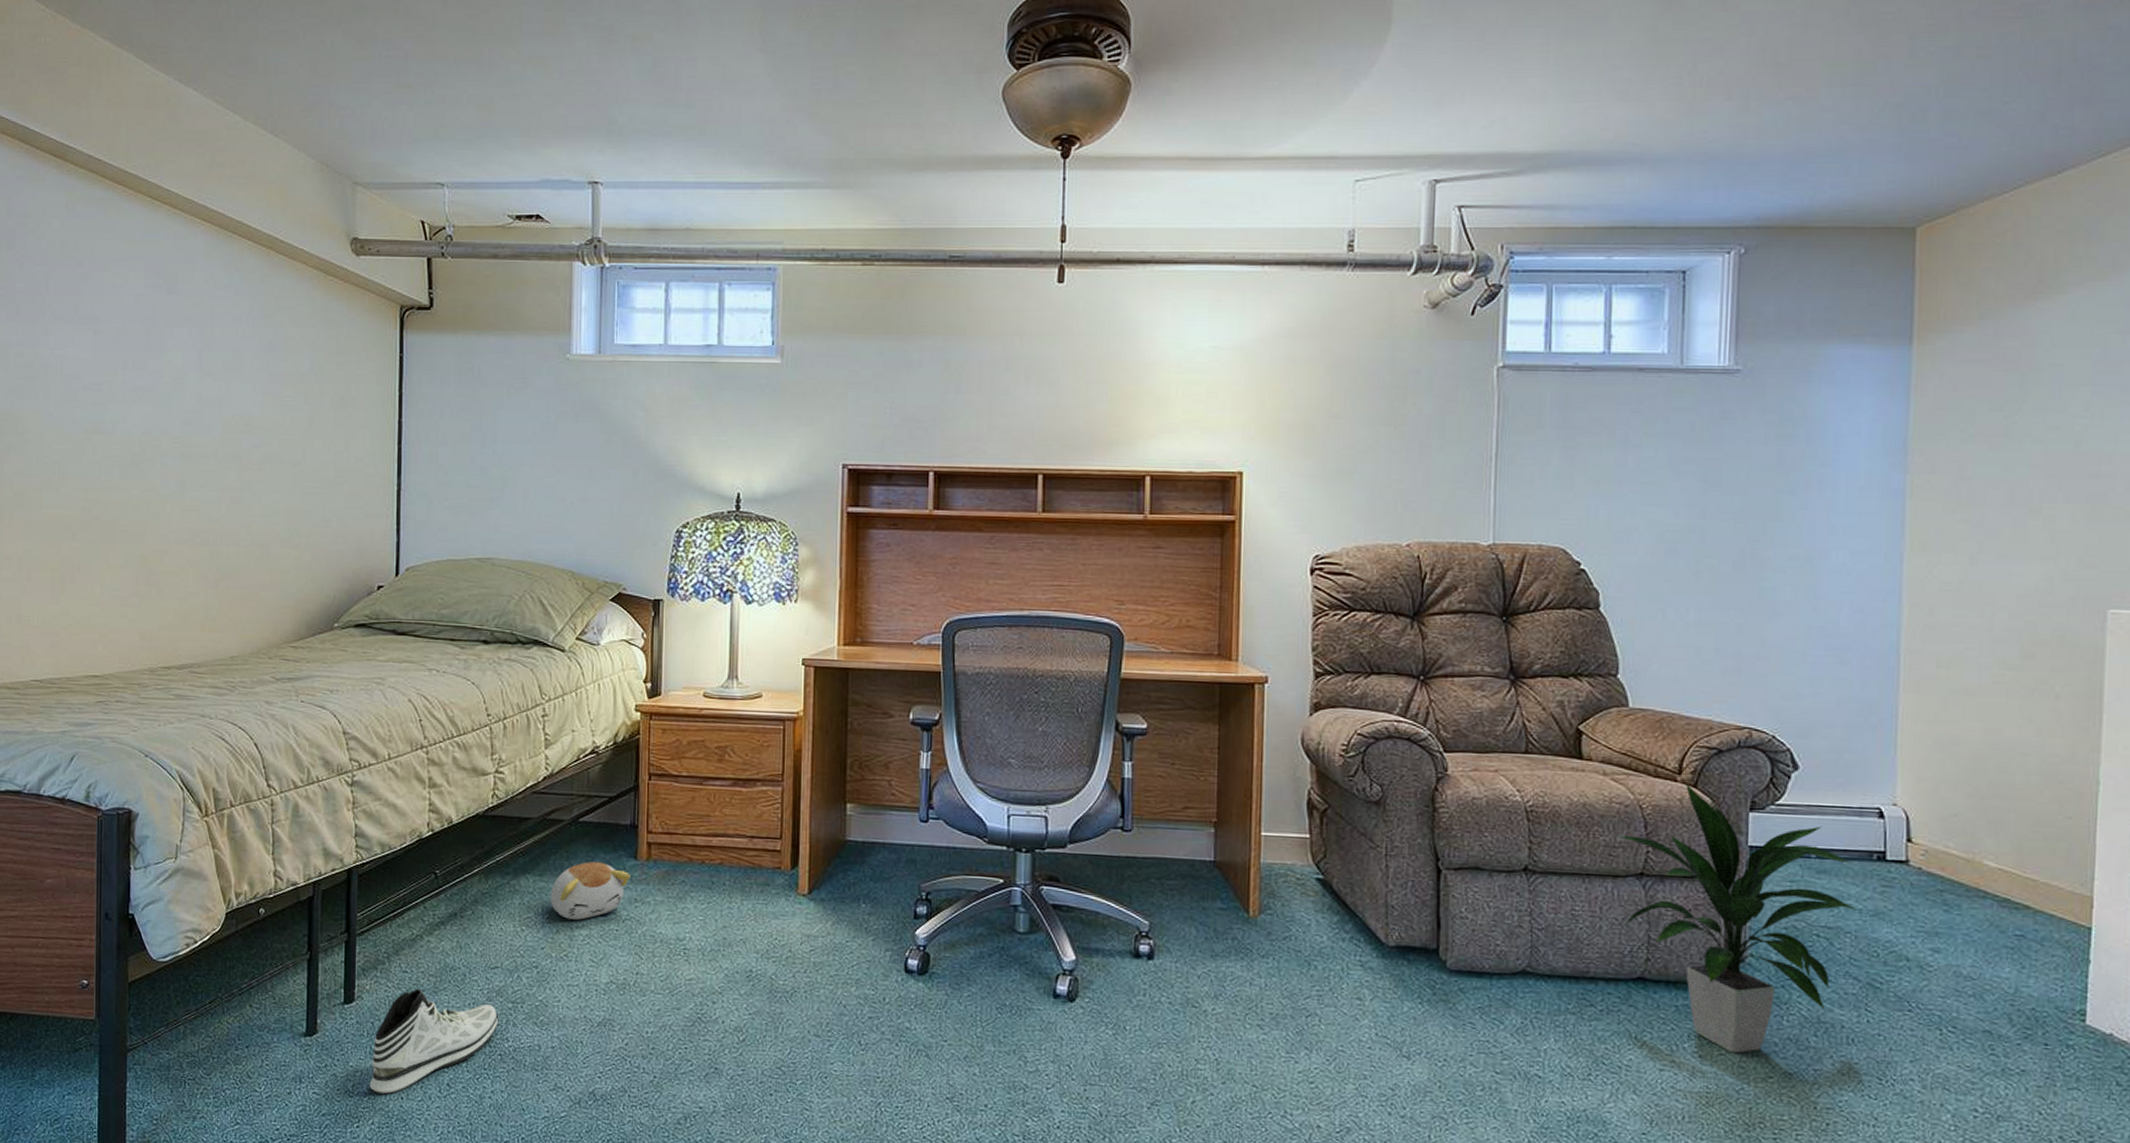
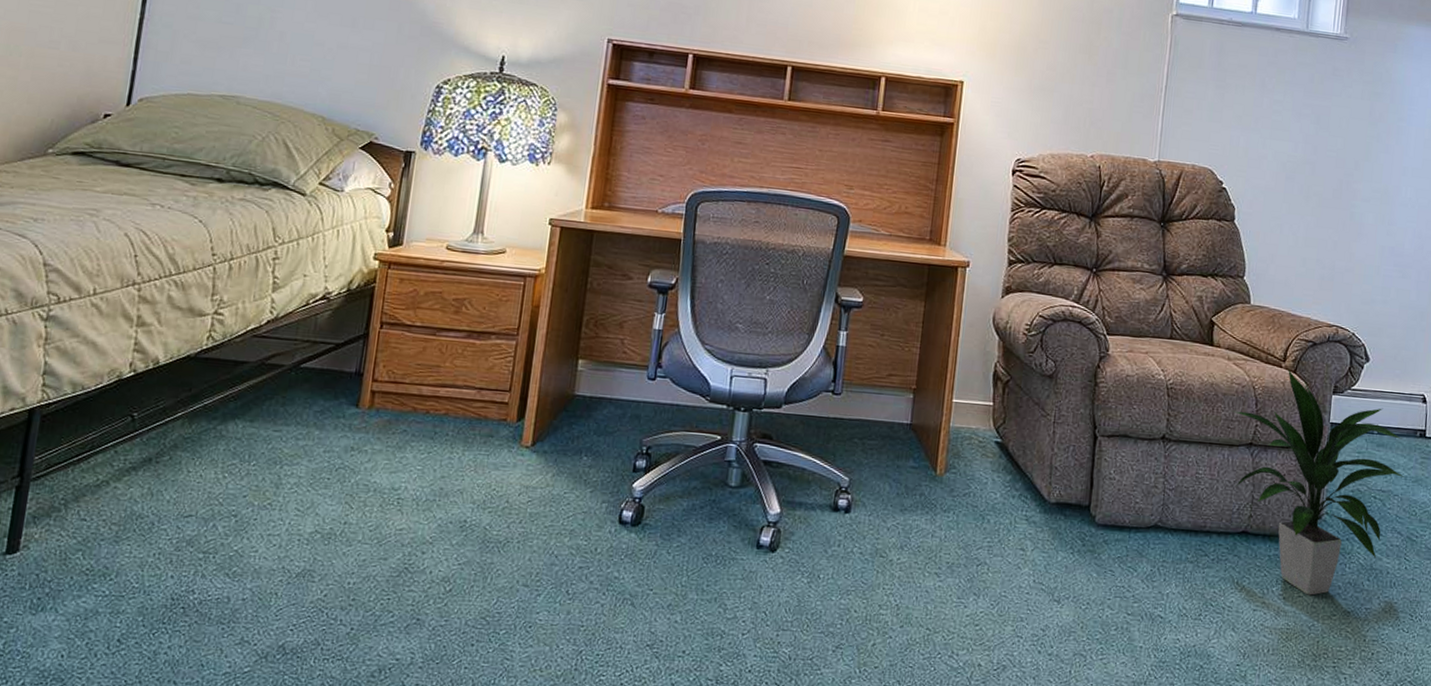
sneaker: present [369,988,499,1095] -> none [24,537,187,653]
plush toy: present [550,861,630,920] -> none [259,408,350,468]

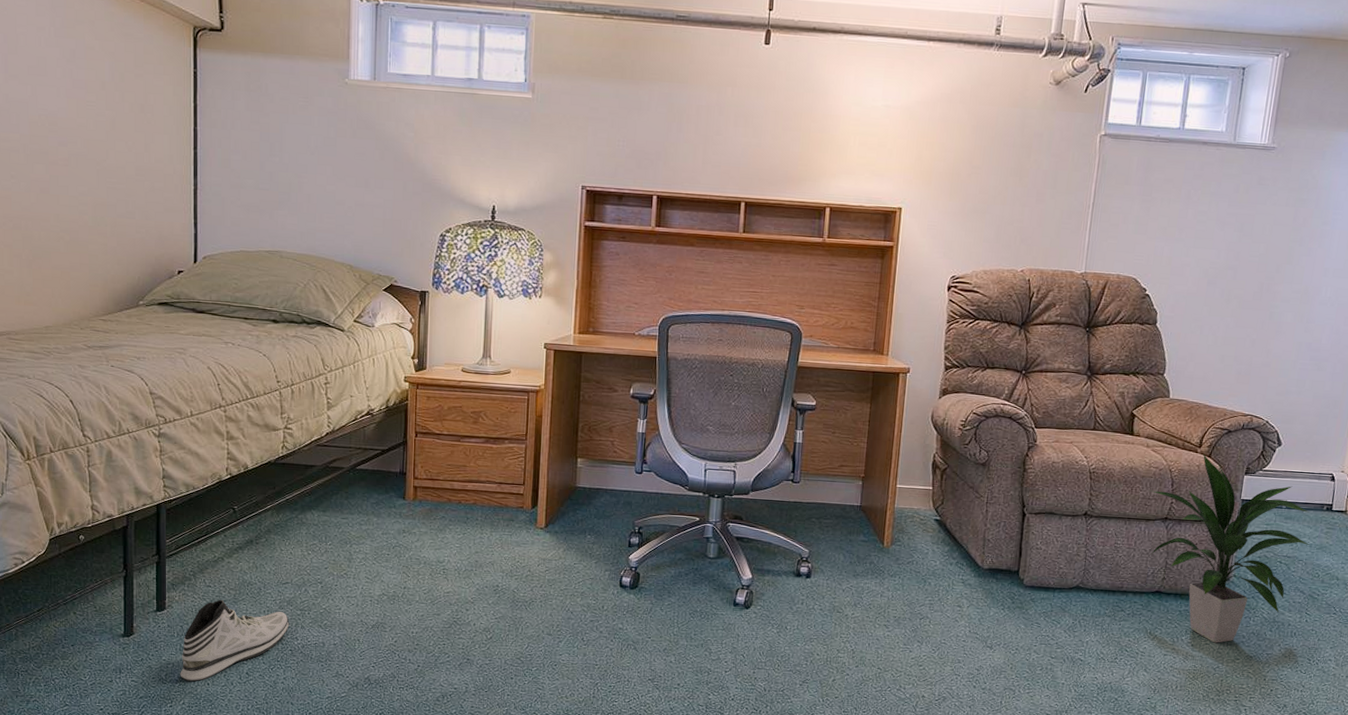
sneaker: none [24,537,187,653] -> present [180,599,290,682]

